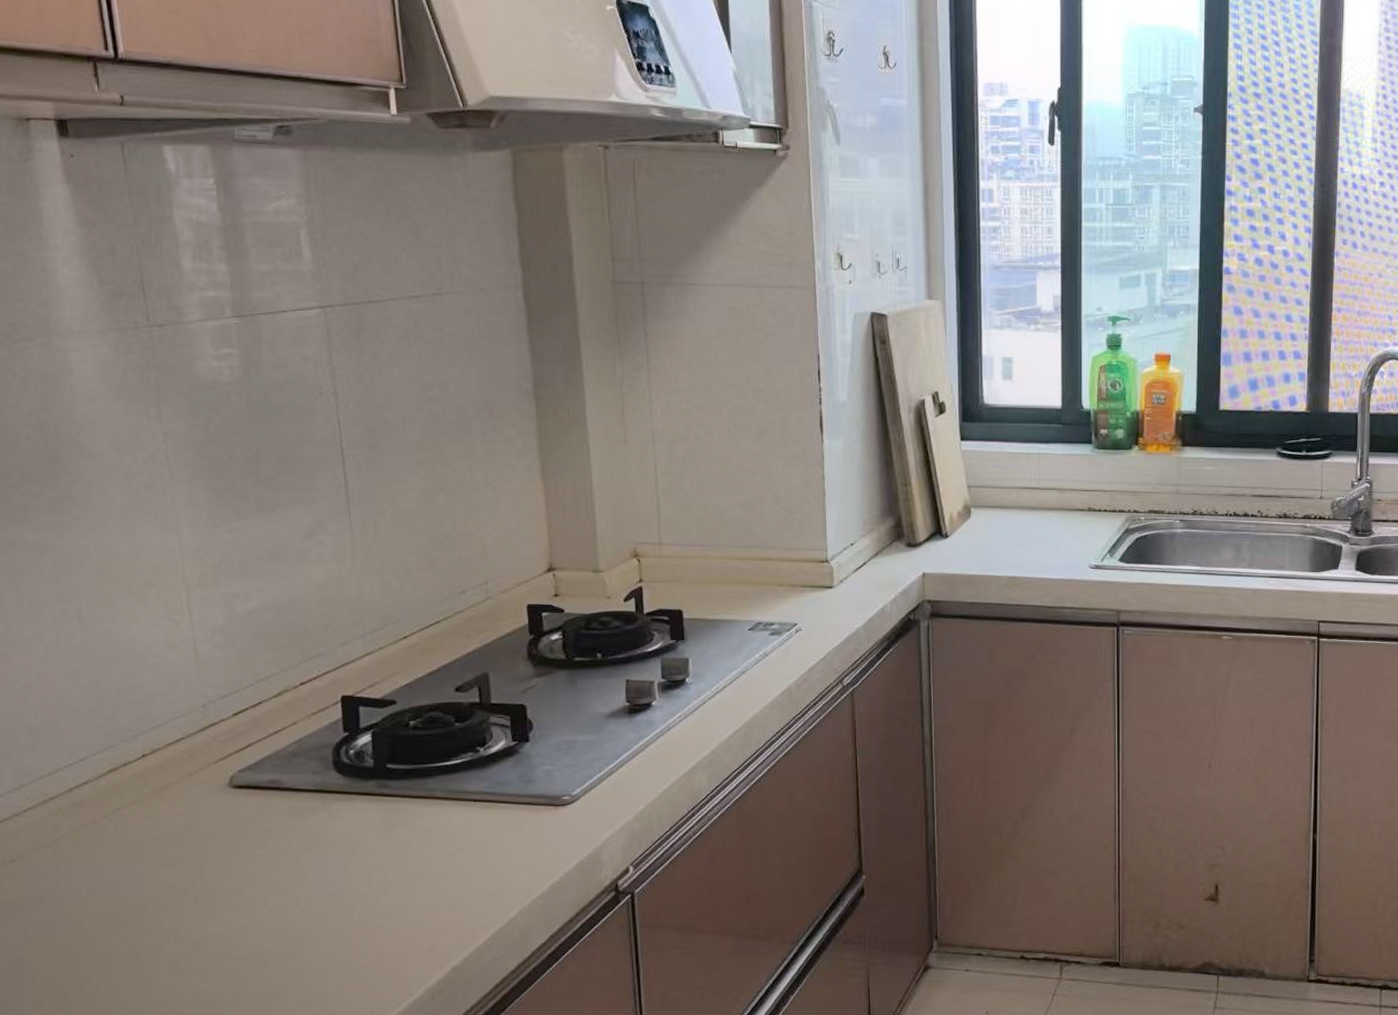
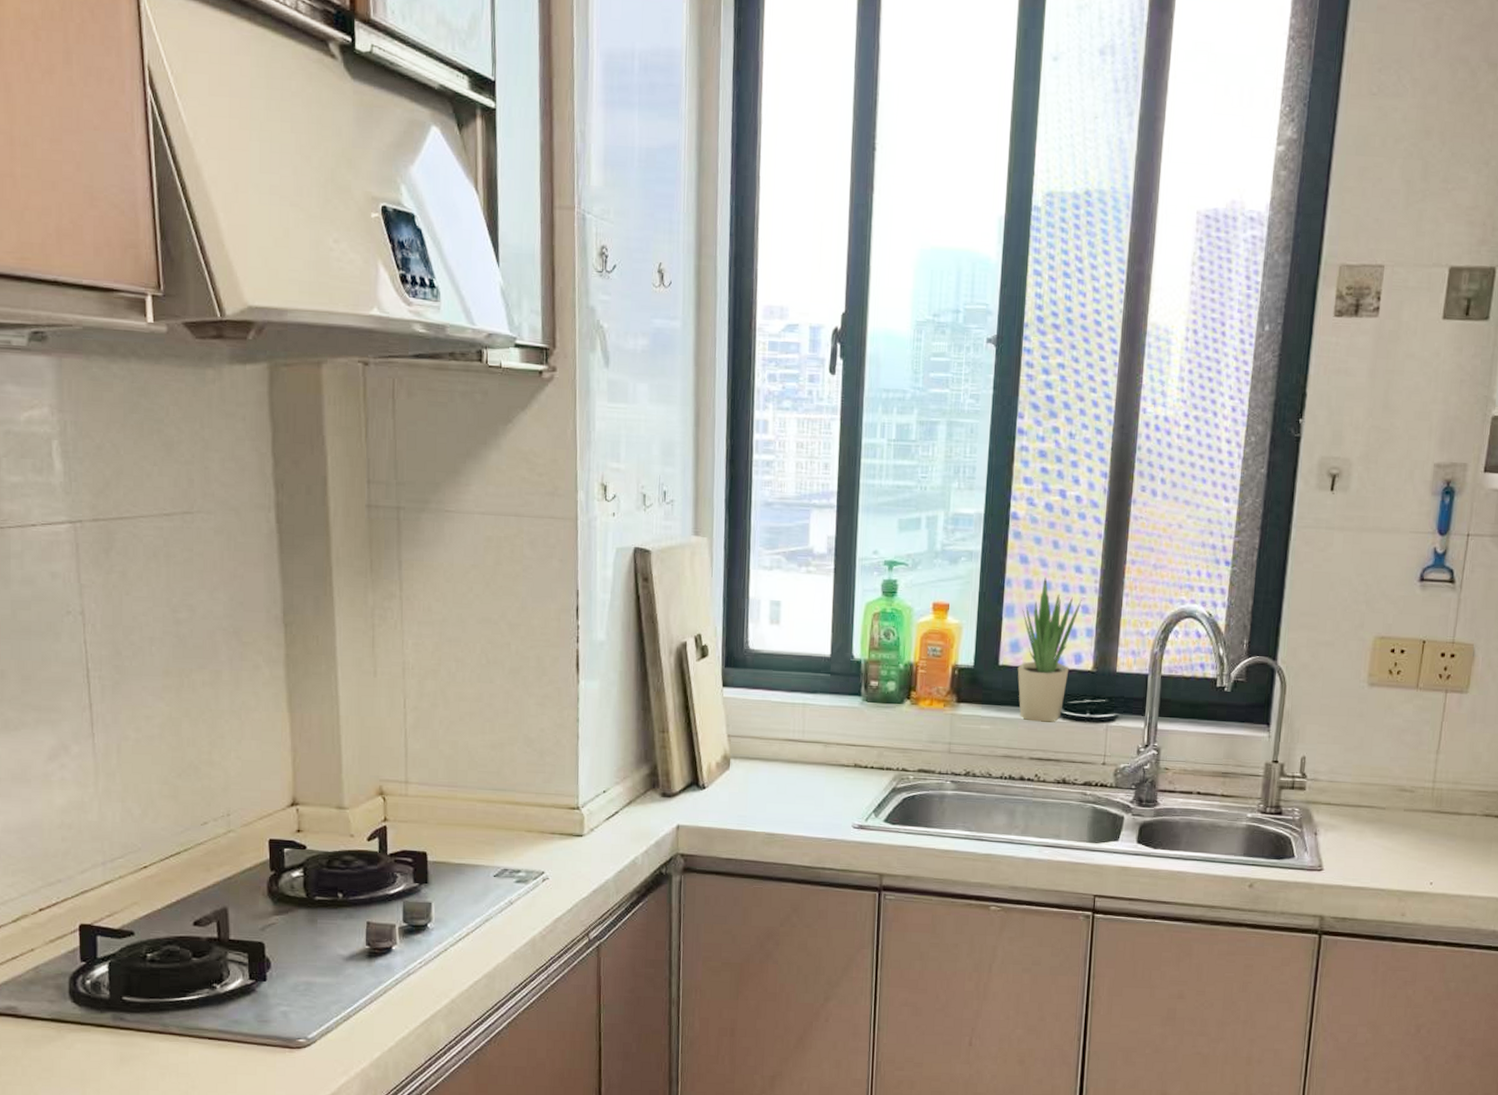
potted plant: none [1237,326,1294,461] -> present [1017,577,1082,722]

